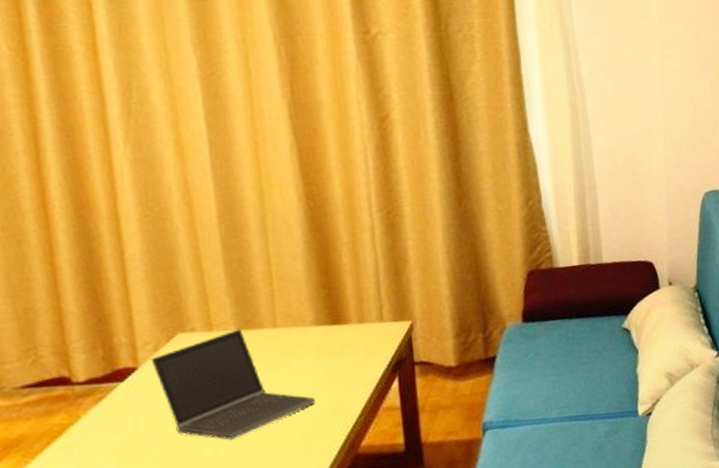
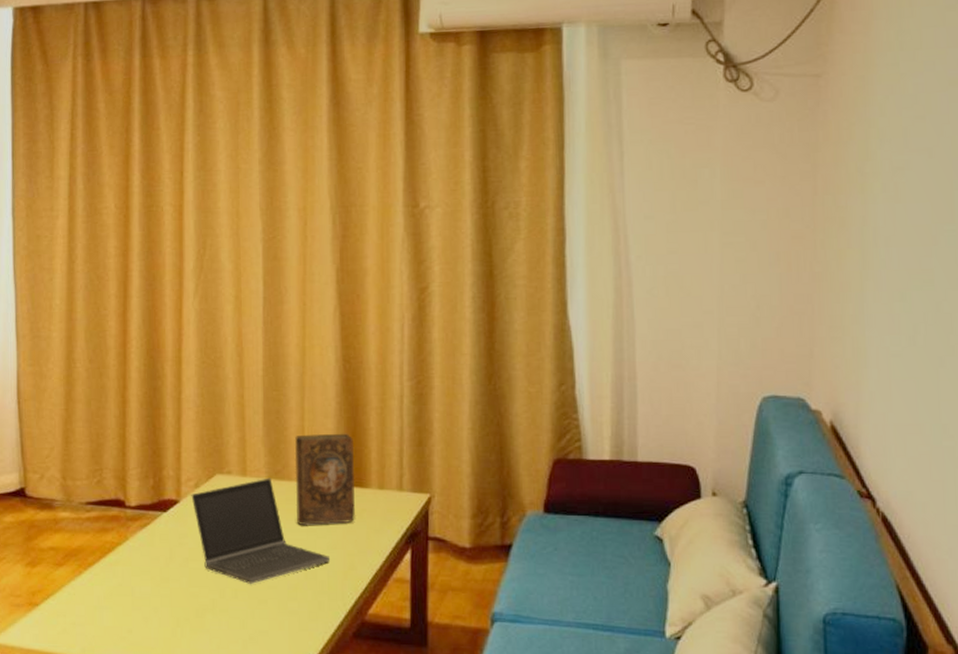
book: none [262,272,337,372] -> present [294,433,355,526]

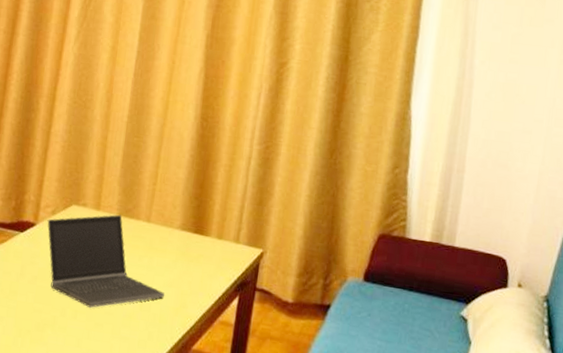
book: present [294,433,355,526] -> none [139,180,201,265]

